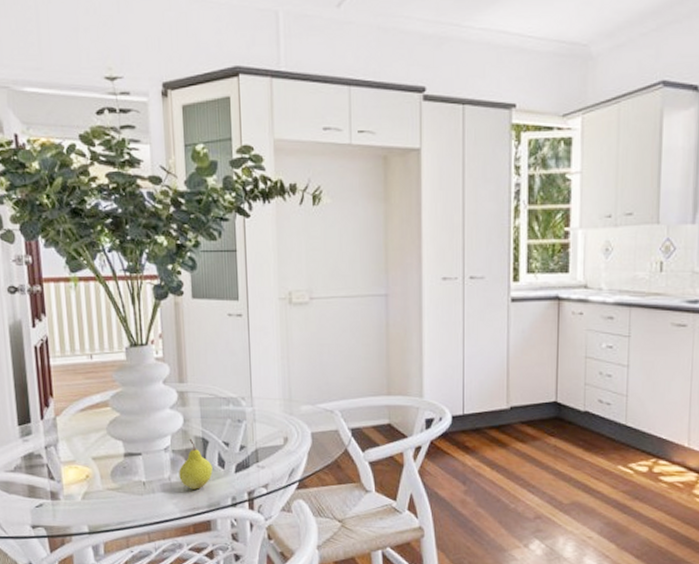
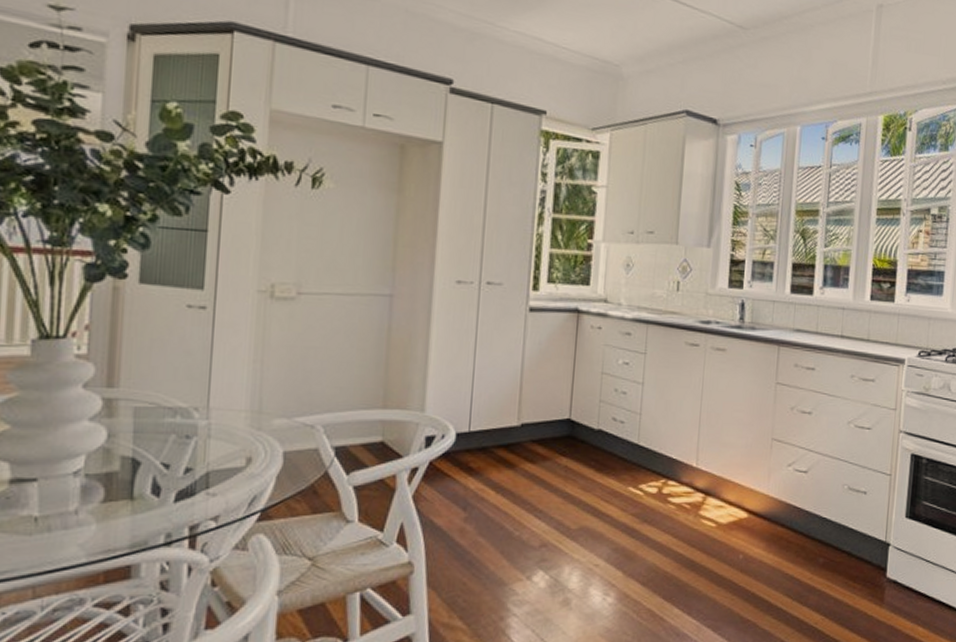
fruit: present [179,438,213,490] -> none [91,459,143,525]

